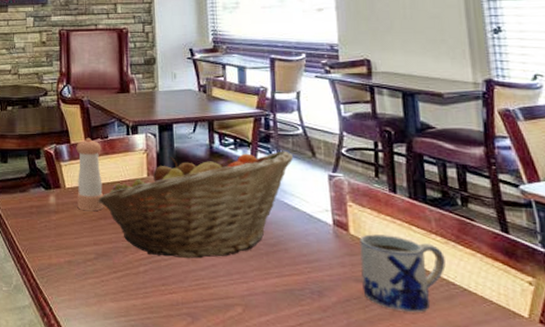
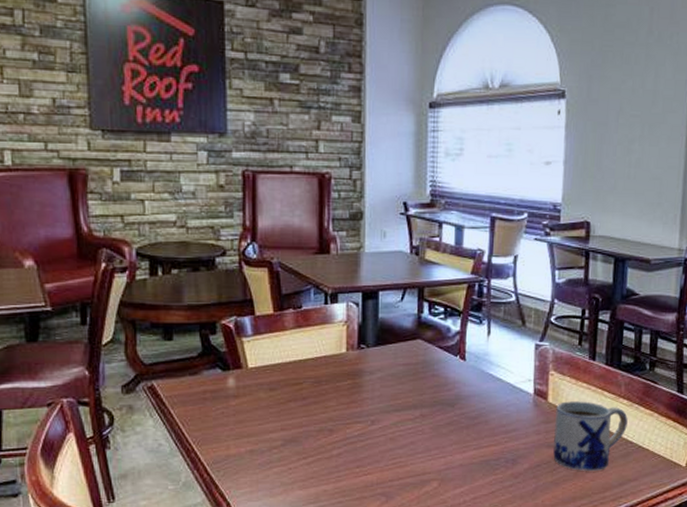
pepper shaker: present [76,138,104,211] -> none [262,309,295,392]
fruit basket: present [98,150,294,259] -> none [288,319,504,438]

